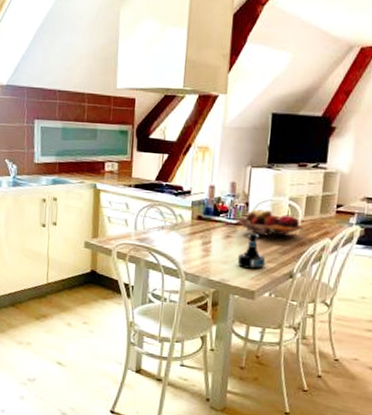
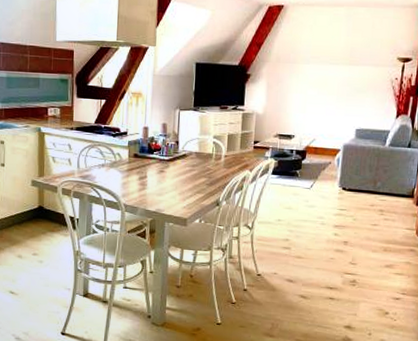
fruit basket: present [237,209,304,239] -> none [169,147,227,172]
tequila bottle: present [237,232,266,269] -> none [170,167,196,199]

